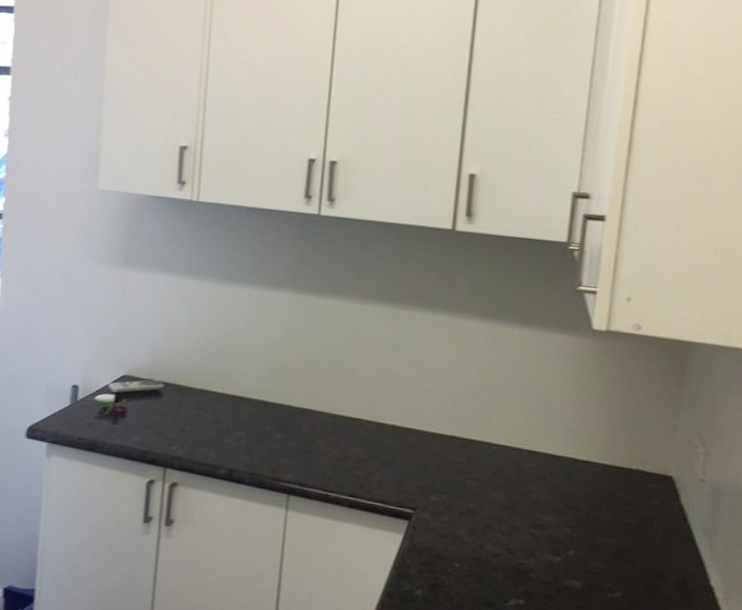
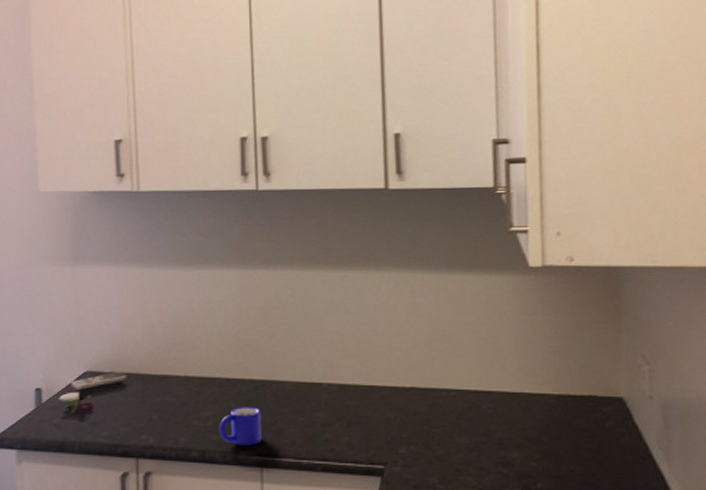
mug: none [249,431,295,472] -> present [219,407,261,445]

